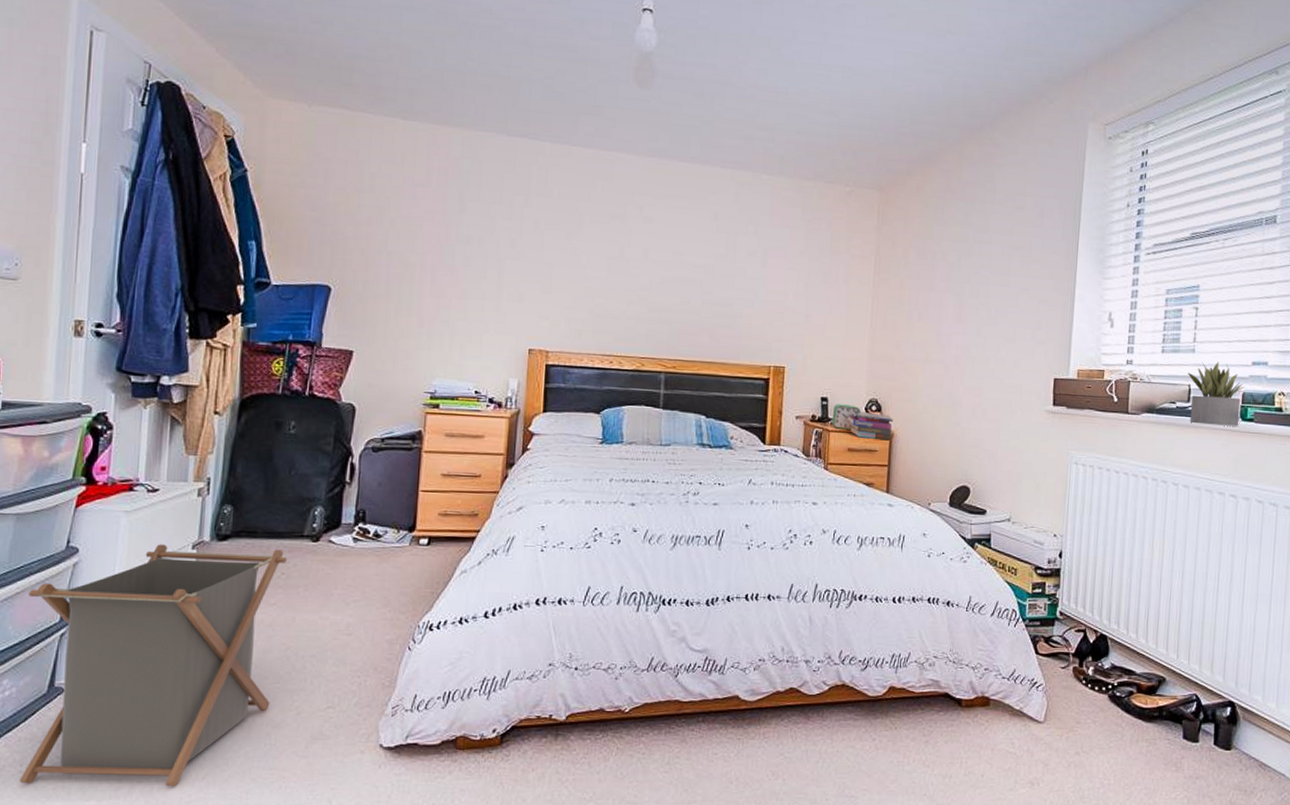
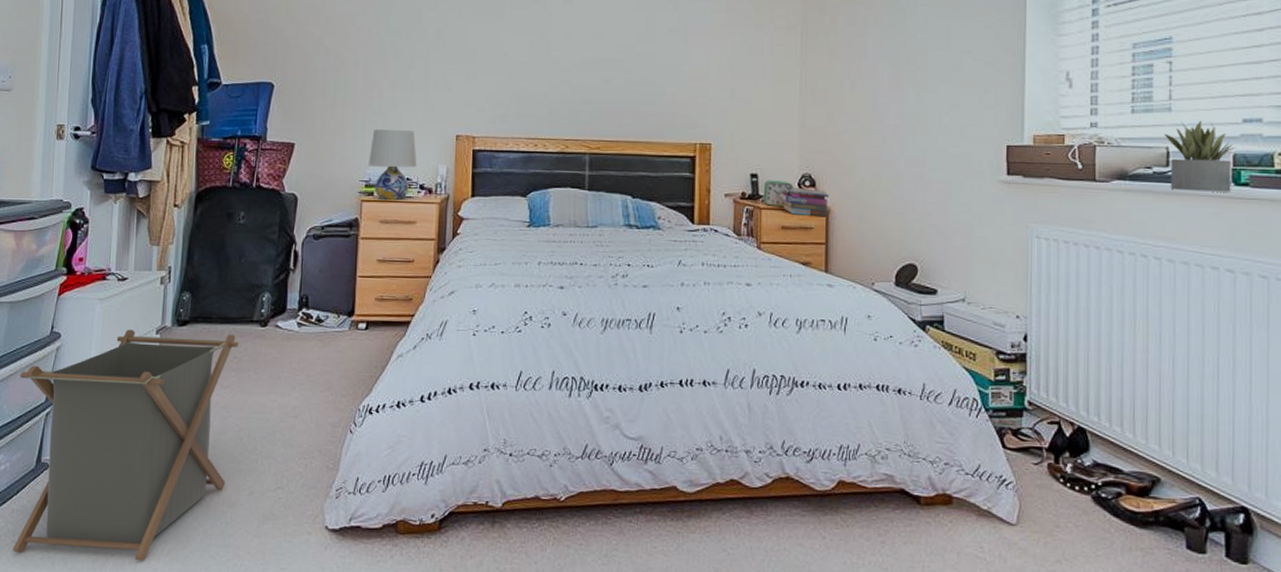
table lamp: none [434,340,487,413] -> present [368,130,417,200]

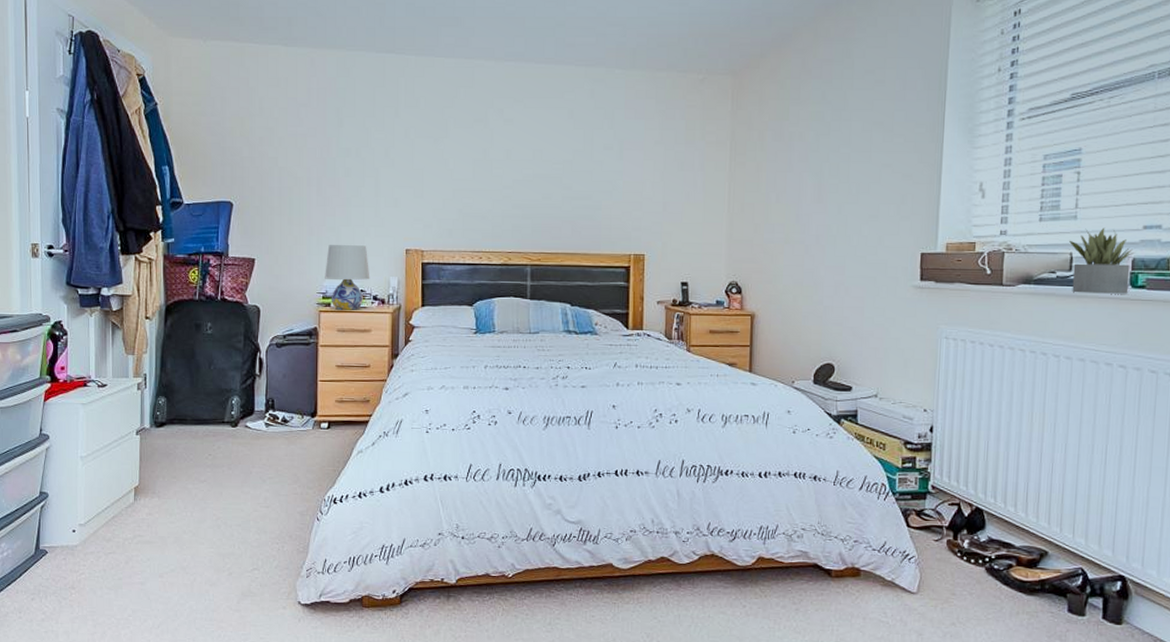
laundry basket: present [13,329,239,561] -> none [15,431,213,633]
alarm clock: present [763,180,793,208] -> none [692,288,721,313]
books: present [779,186,829,217] -> none [708,293,754,322]

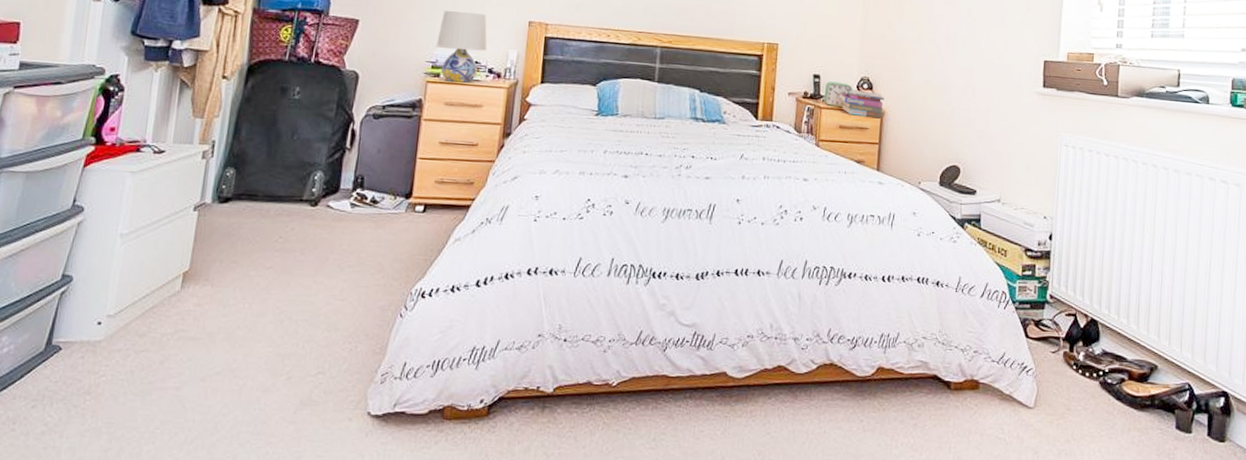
alarm clock: none [692,288,721,313] -> present [823,81,852,108]
books: none [708,293,754,322] -> present [839,88,884,119]
succulent plant: present [1069,227,1135,294] -> none [1177,47,1235,112]

